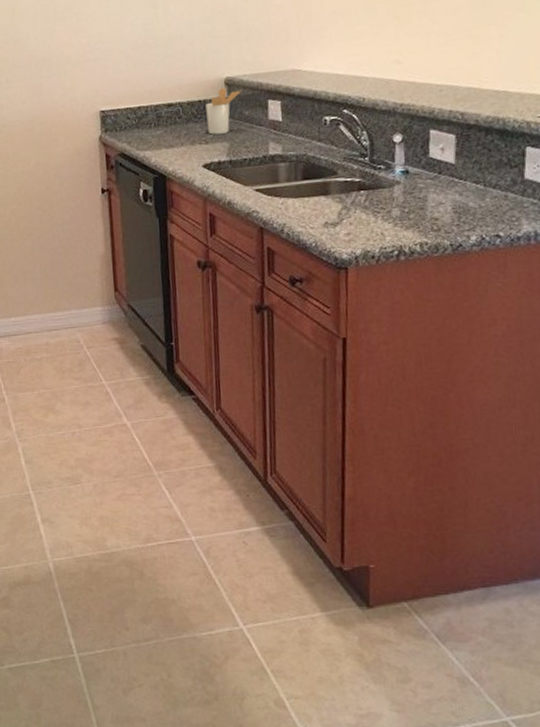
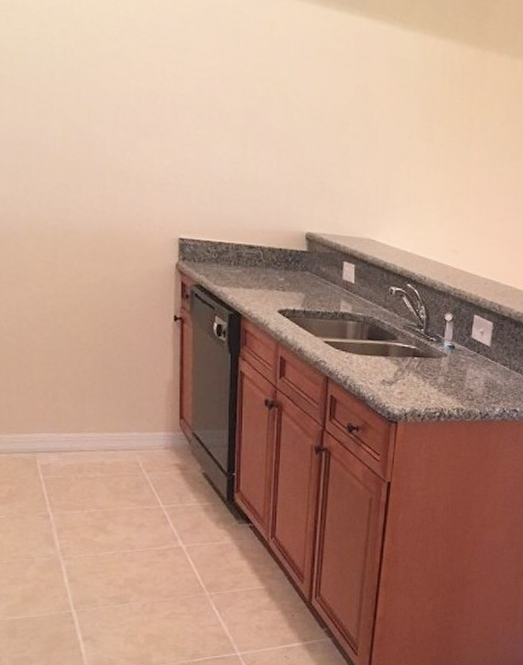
utensil holder: present [206,87,241,135] -> none [285,241,320,285]

